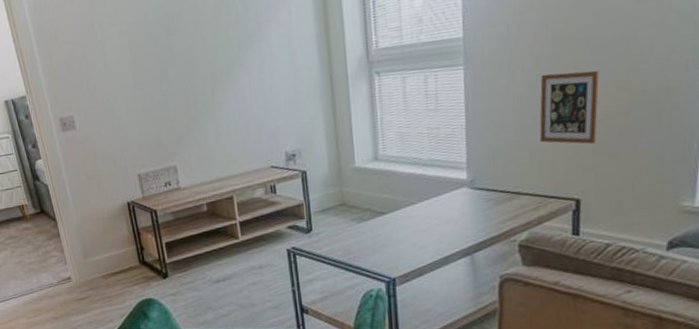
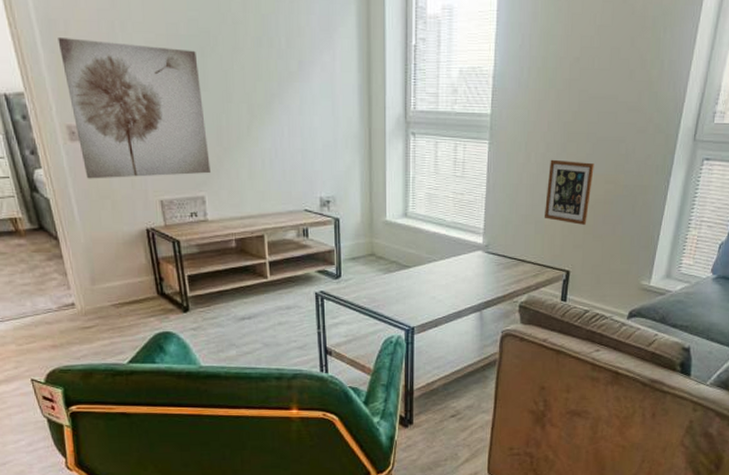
wall art: none [50,32,180,163] -> present [58,38,210,179]

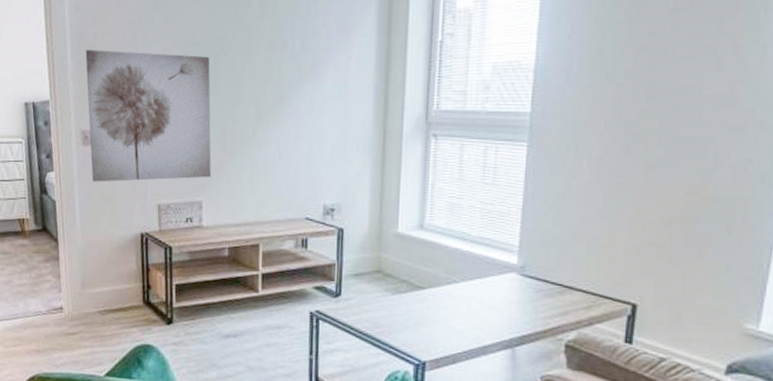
picture frame: present [543,159,594,225] -> none [599,164,670,246]

